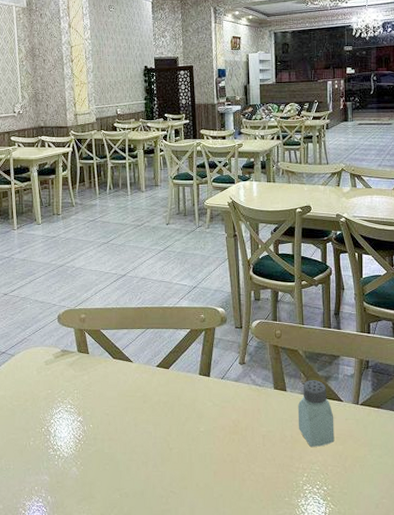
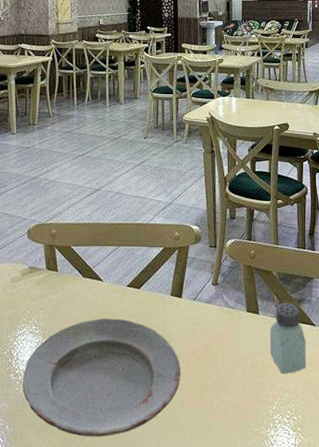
plate: none [61,396,212,507] -> present [22,318,181,437]

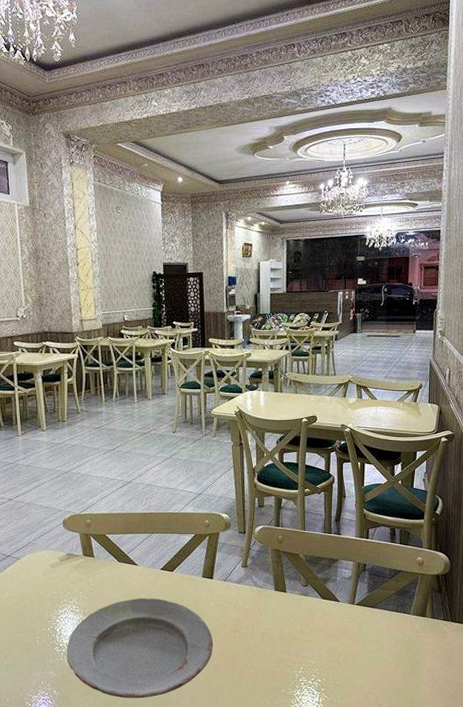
saltshaker: present [269,303,306,373] -> none [296,582,331,643]

